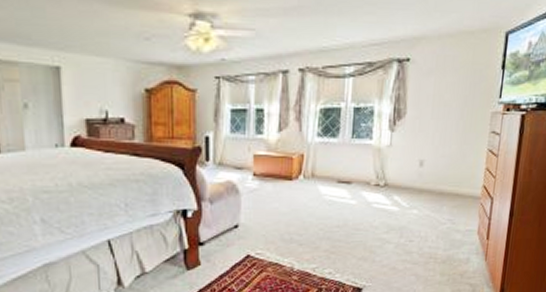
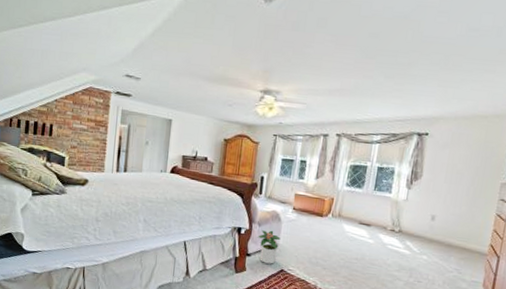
potted plant: none [210,207,243,251] -> present [257,230,281,264]

